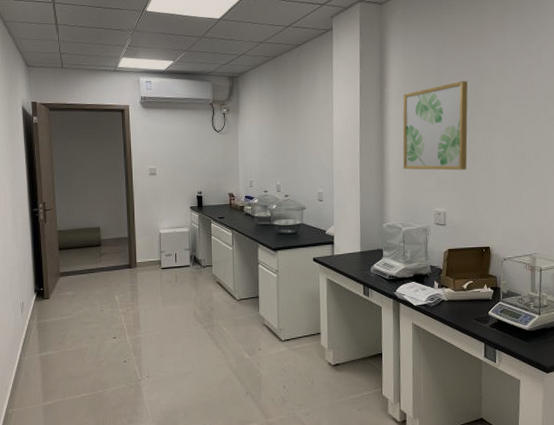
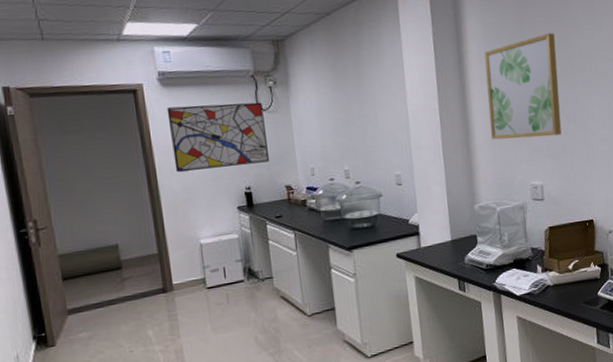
wall art: none [145,124,218,175] -> present [166,102,269,172]

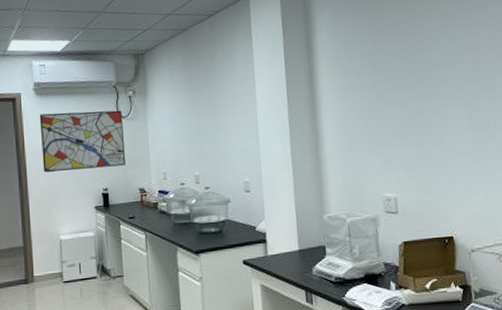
wall art: present [484,33,562,140] -> none [335,44,417,150]

